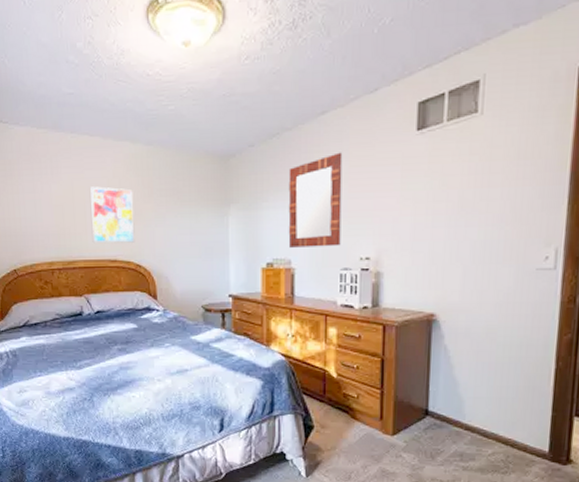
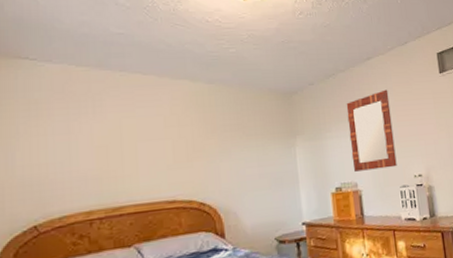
wall art: present [90,186,135,244] -> none [143,124,198,185]

